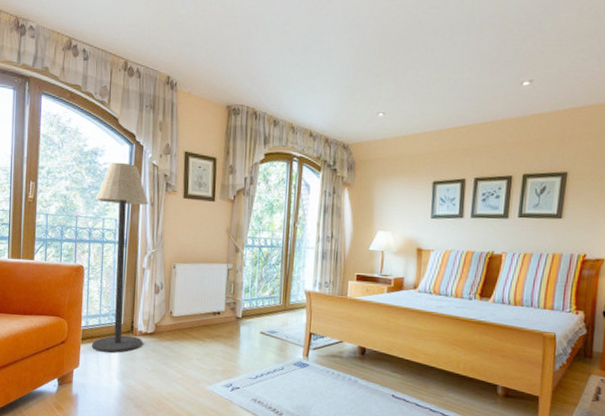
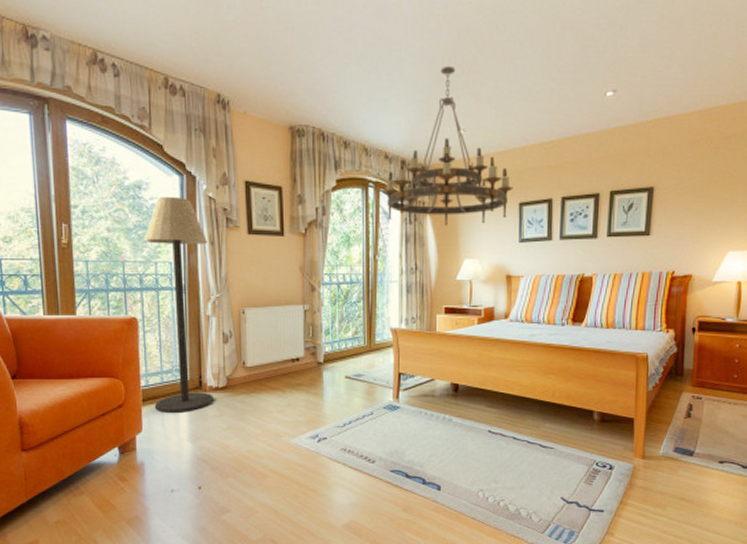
chandelier: none [305,56,428,200] -> present [382,66,513,227]

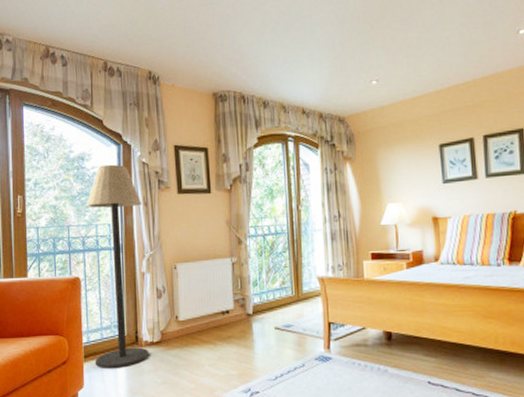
chandelier: present [382,66,513,227] -> none [302,24,432,174]

